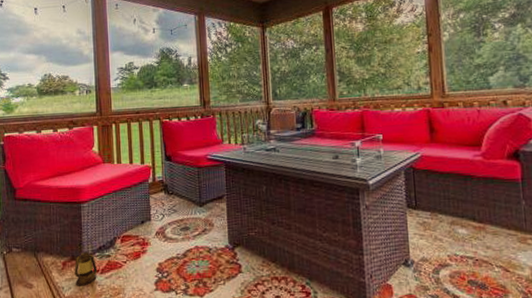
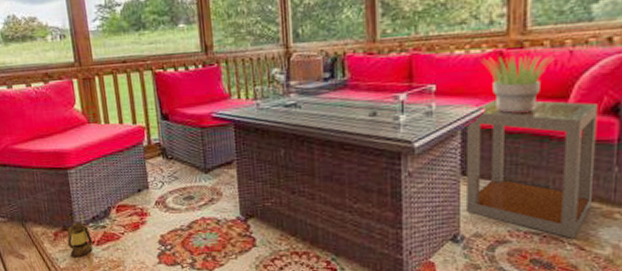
side table: none [408,146,509,262] -> present [467,99,598,239]
potted plant: none [415,113,468,157] -> present [482,55,554,113]

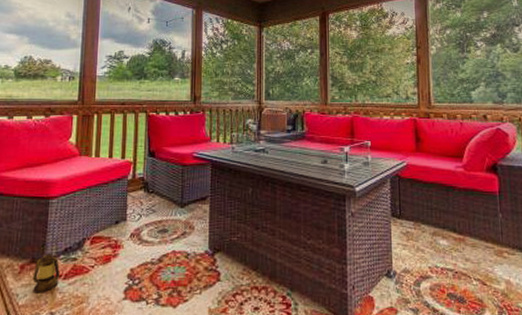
side table: present [467,99,598,239] -> none [394,155,487,274]
potted plant: present [482,55,554,113] -> none [403,124,451,167]

